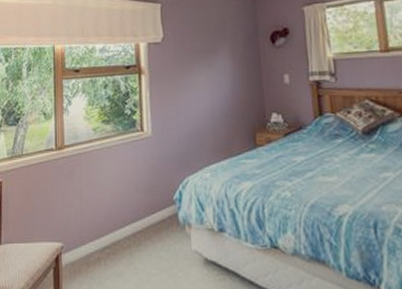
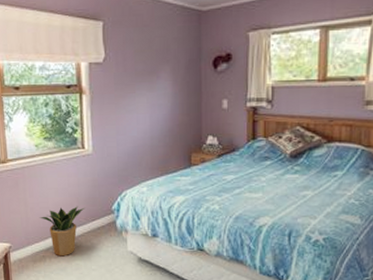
potted plant: none [94,196,144,258] -> present [39,206,85,257]

